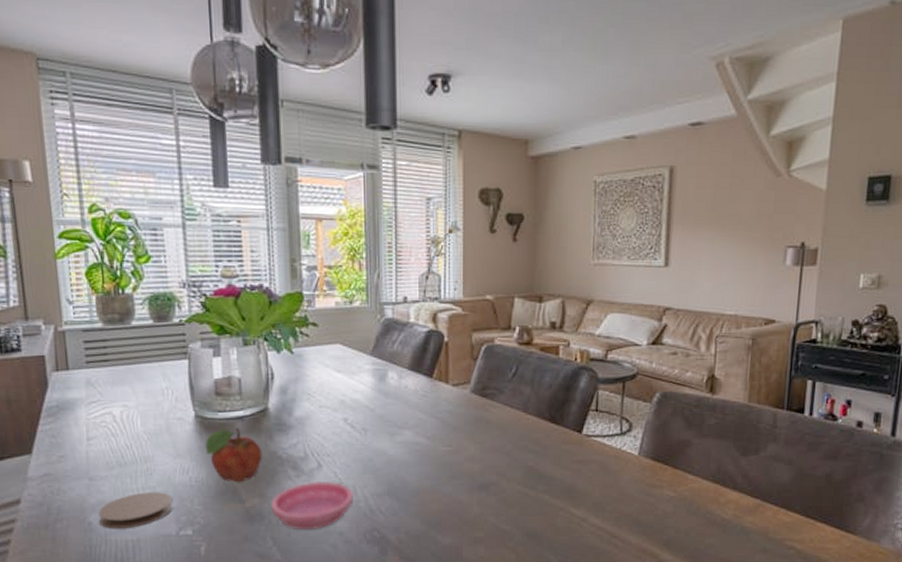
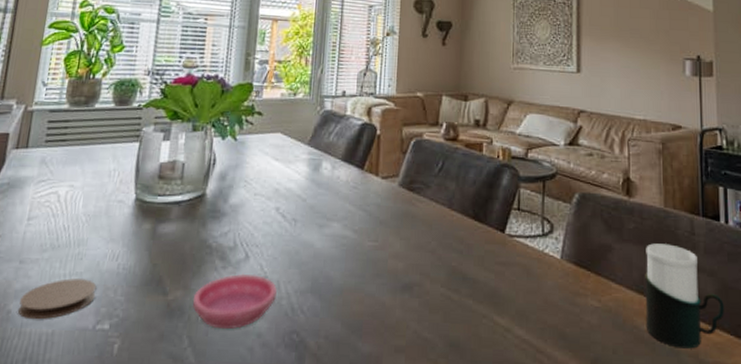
fruit: present [205,428,263,483] -> none [138,213,194,273]
cup: none [719,437,798,529] -> present [644,243,724,349]

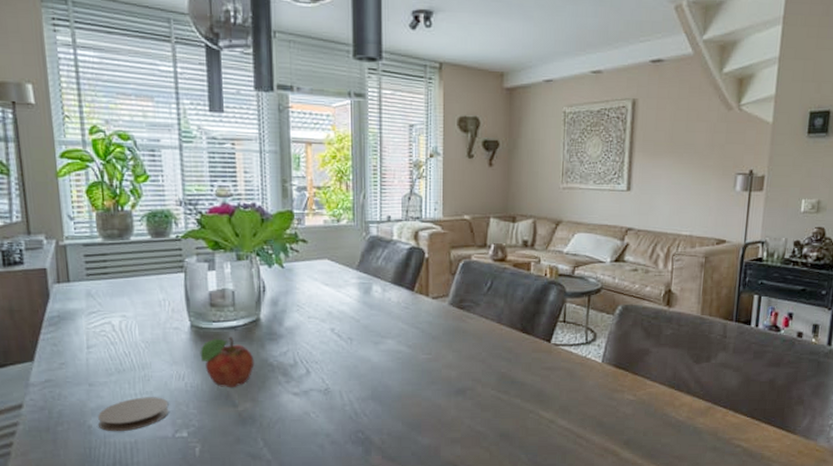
fruit: none [138,213,194,273] -> present [200,337,255,388]
saucer: present [192,273,277,330] -> none [261,386,340,432]
cup: present [644,243,724,349] -> none [674,346,745,429]

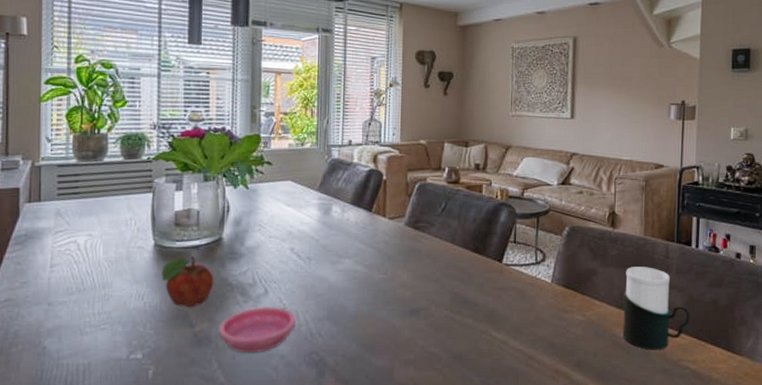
coaster: present [98,397,169,432] -> none [54,317,126,353]
saucer: none [261,386,340,432] -> present [218,306,296,354]
cup: none [674,346,745,429] -> present [622,267,690,350]

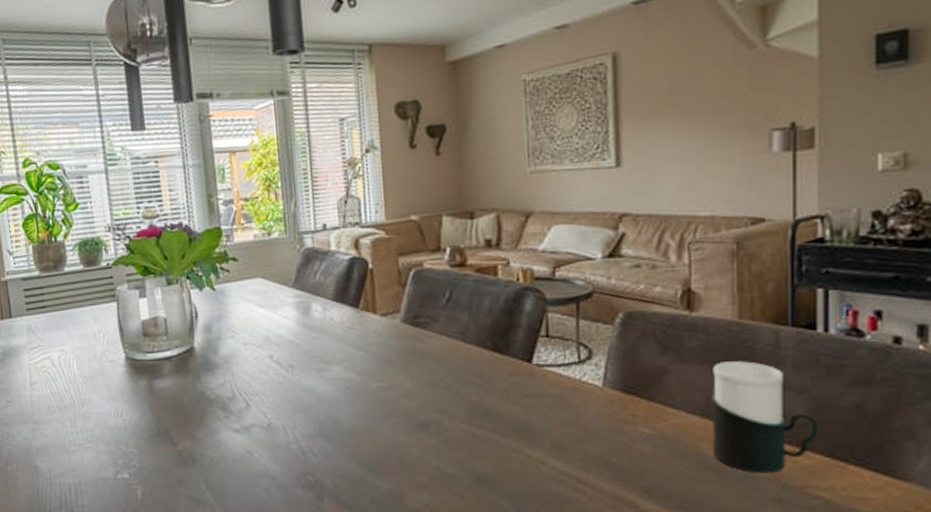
fruit: present [161,256,214,308] -> none [136,368,192,425]
saucer: present [218,306,296,354] -> none [201,421,285,474]

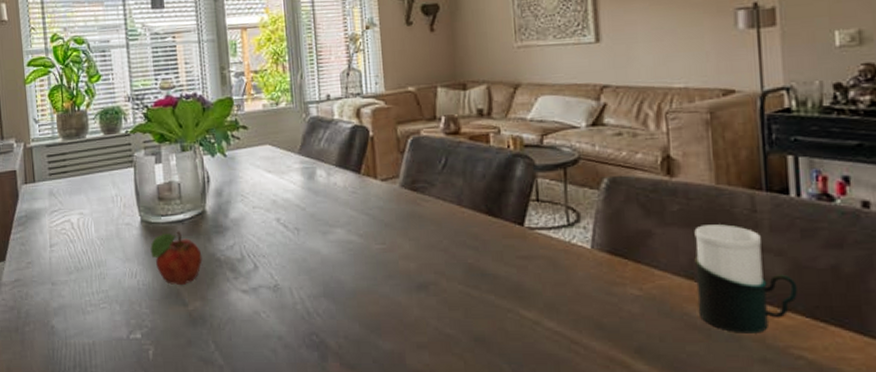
fruit: none [136,368,192,425] -> present [150,231,202,286]

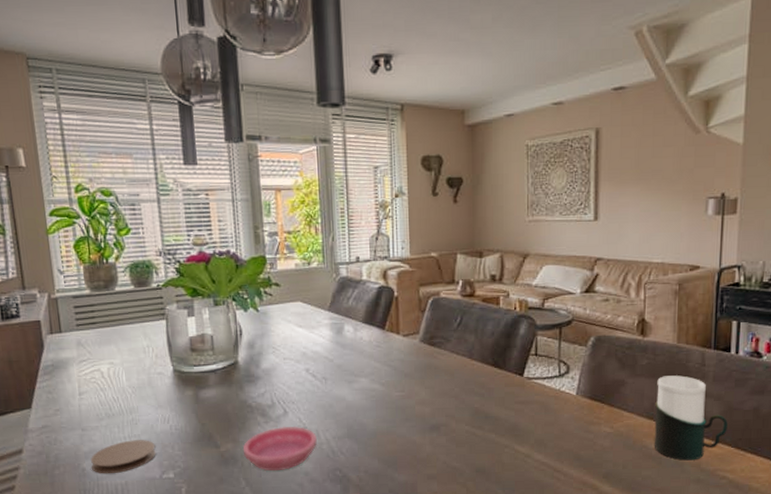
coaster: none [60,296,123,333] -> present [91,440,156,474]
fruit: present [150,231,202,286] -> none [183,380,234,430]
saucer: none [211,282,291,334] -> present [242,426,317,471]

